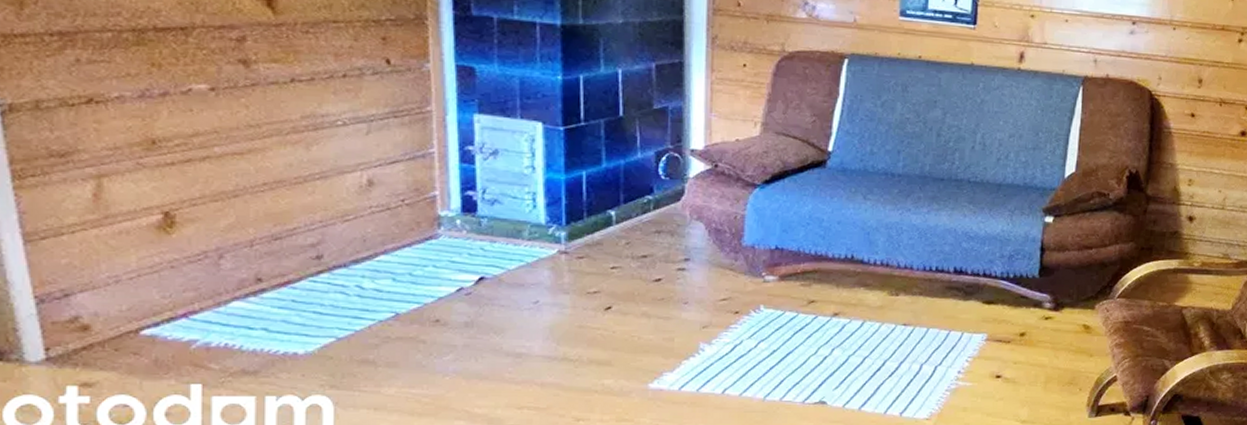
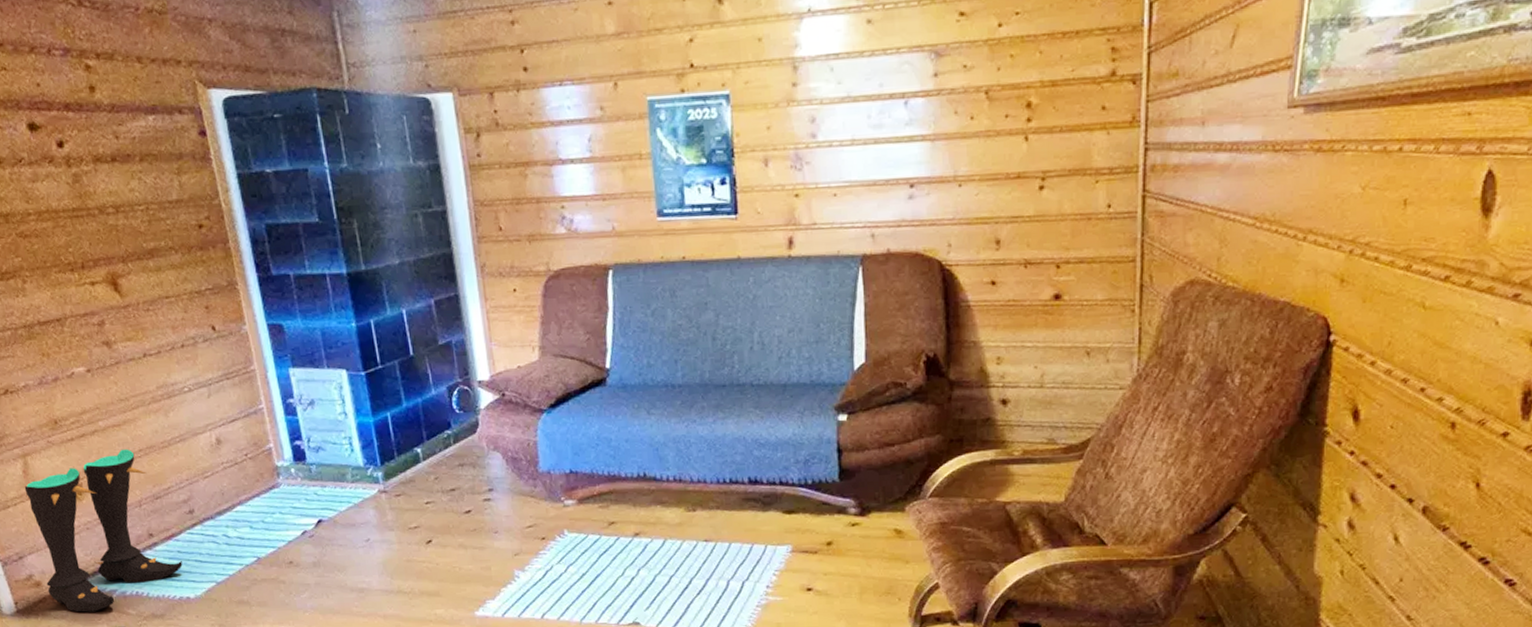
boots: none [91,180,295,364] -> present [24,448,183,613]

